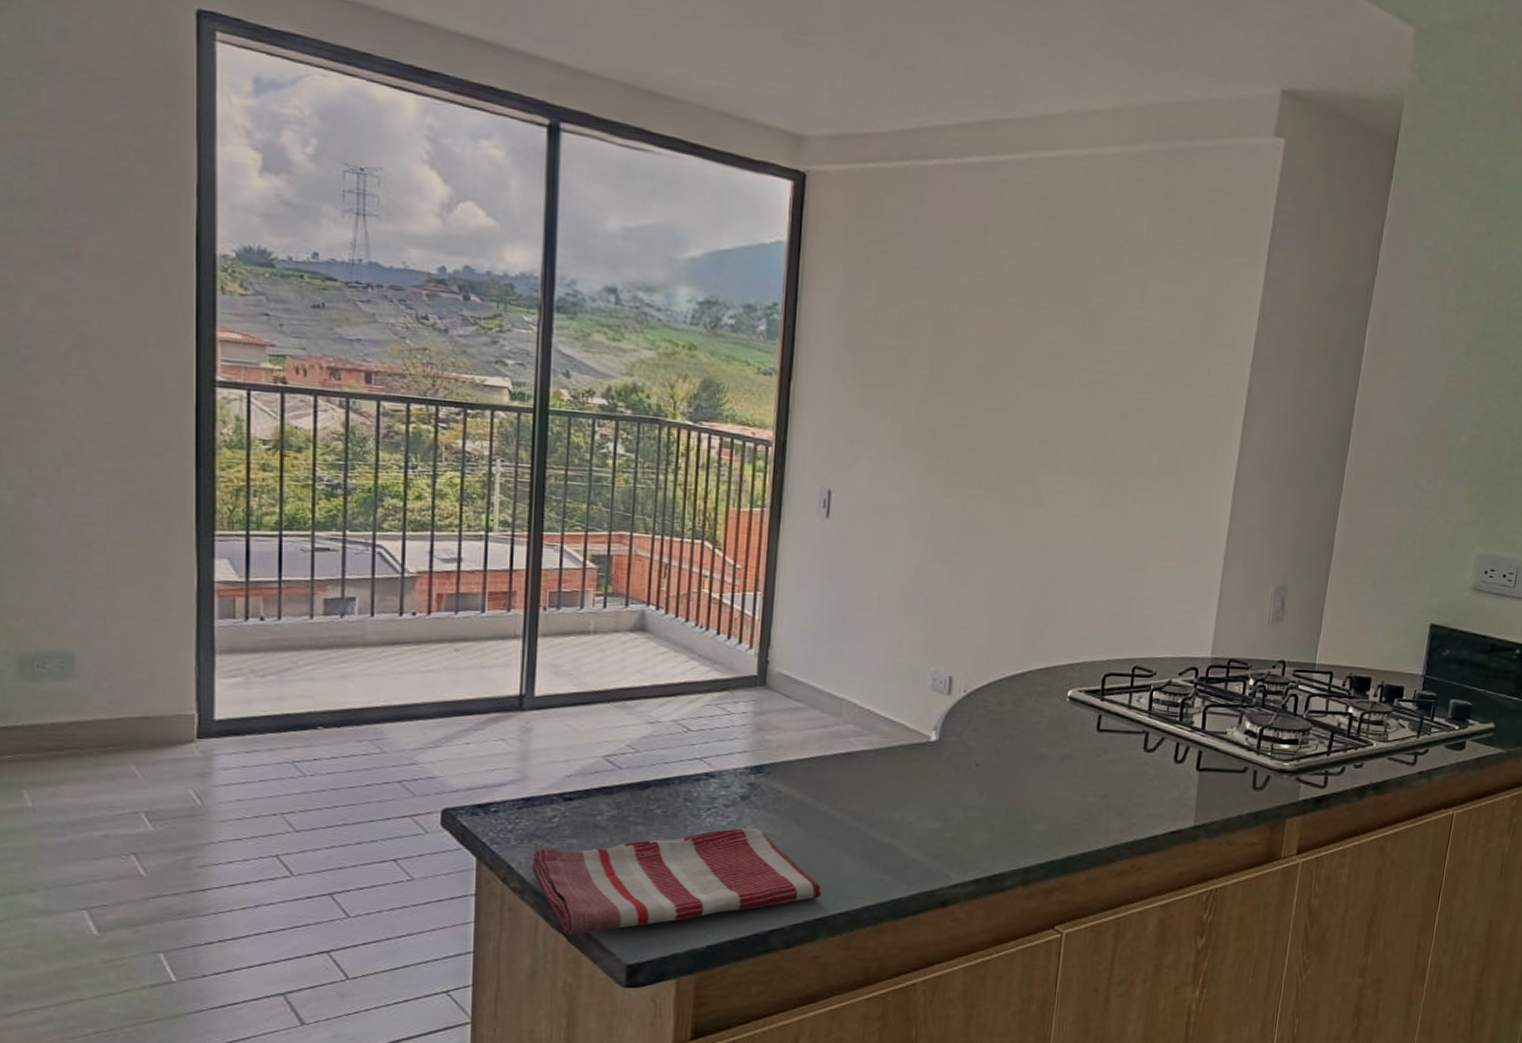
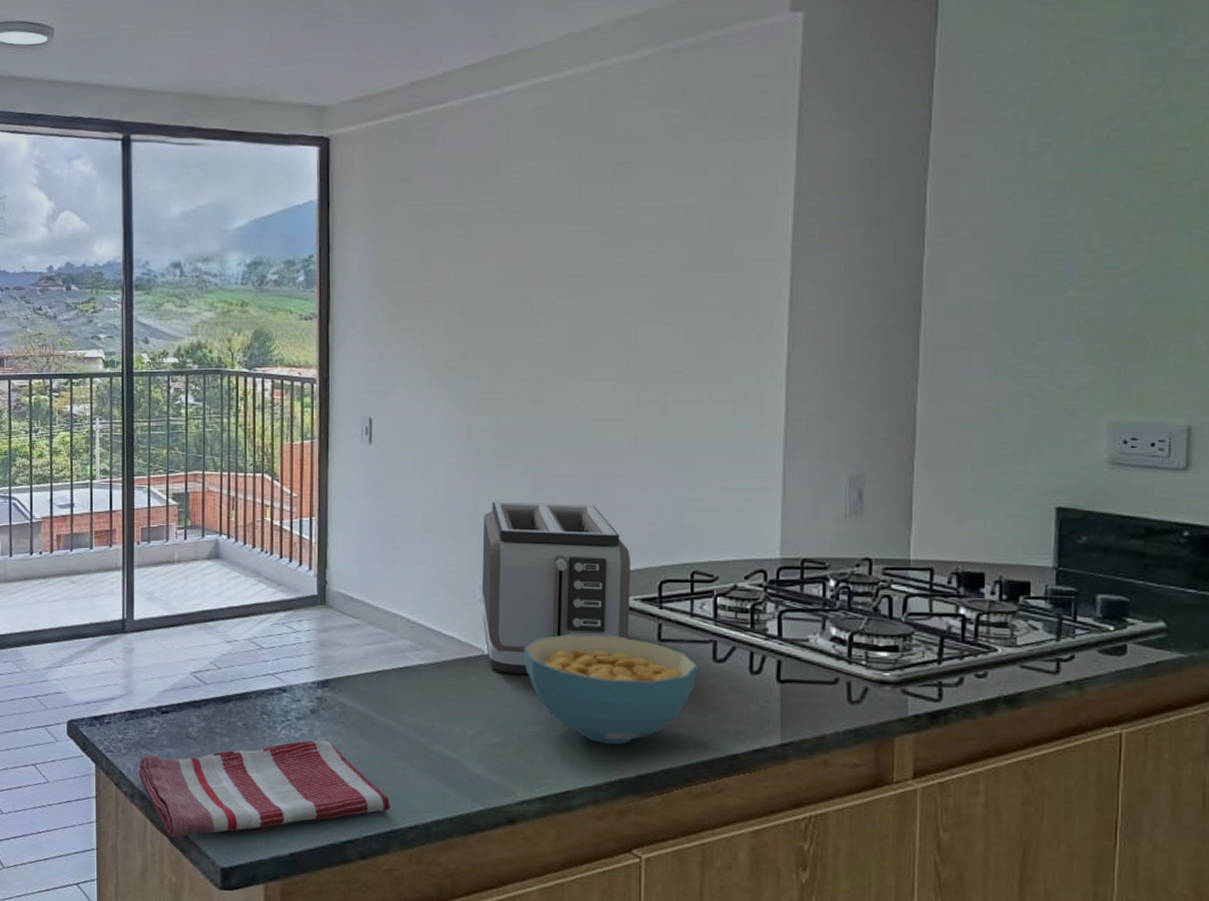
toaster: none [931,587,1079,761] -> present [482,501,630,674]
cereal bowl: none [970,723,1130,828] -> present [525,634,698,745]

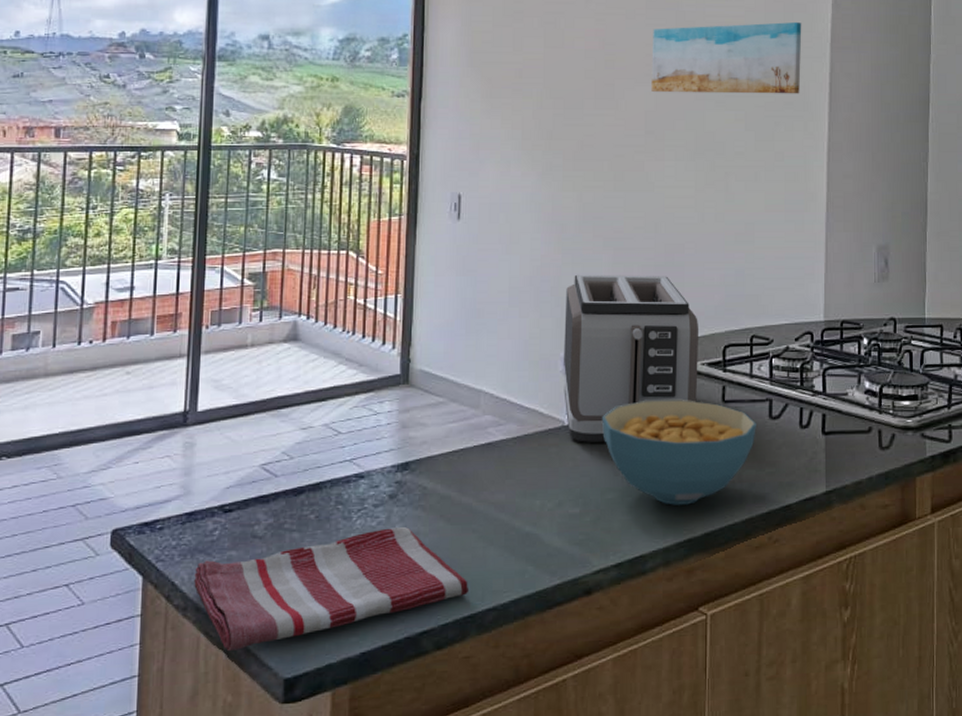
wall art: none [574,219,755,307] -> present [651,21,802,94]

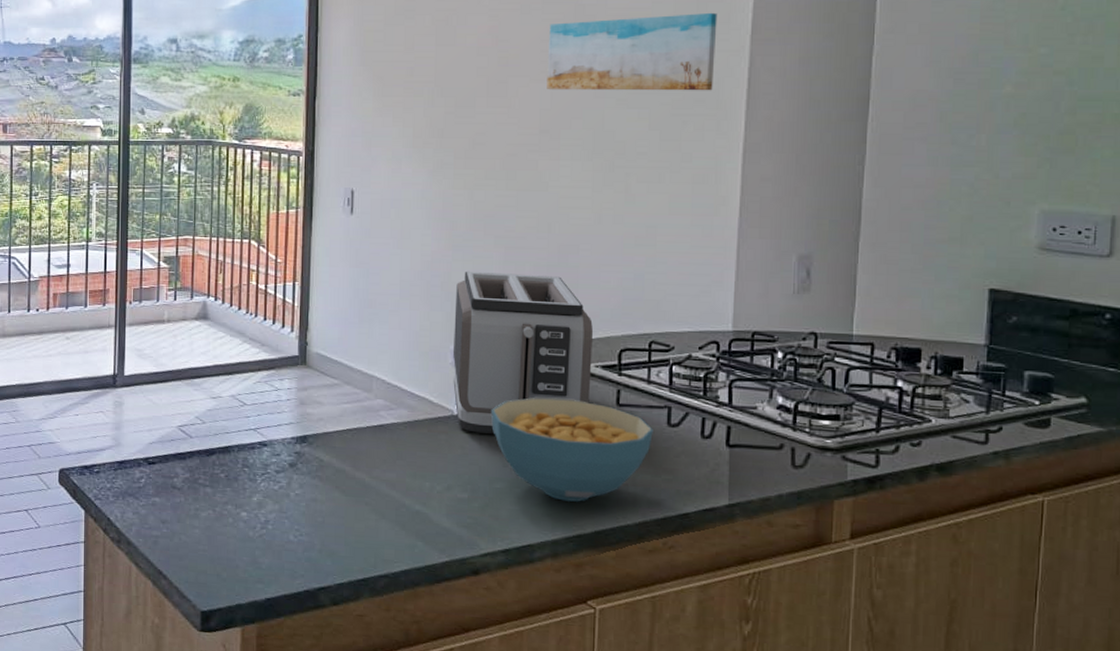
dish towel: present [194,527,470,652] -> none [126,492,363,582]

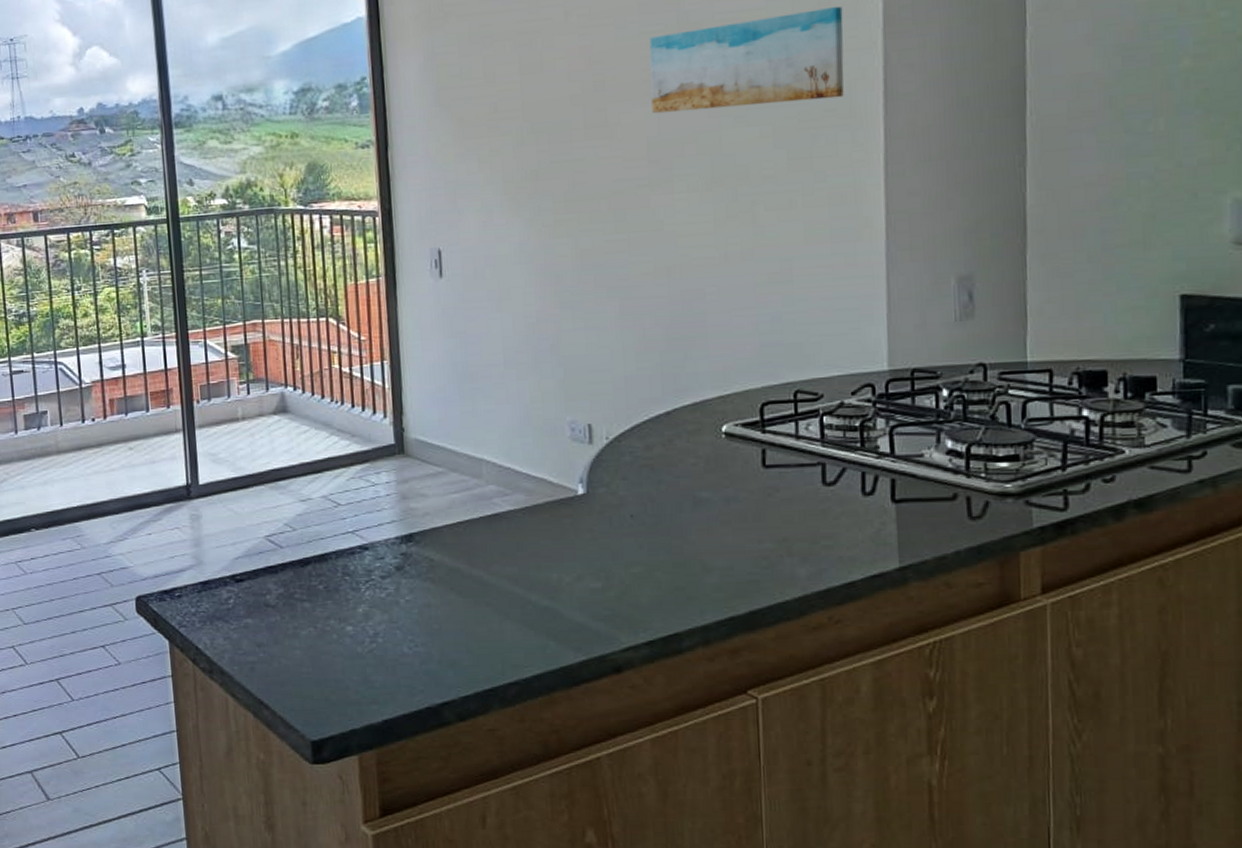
toaster: present [453,271,593,434] -> none [568,327,731,513]
cereal bowl: present [491,398,653,502] -> none [620,465,807,581]

